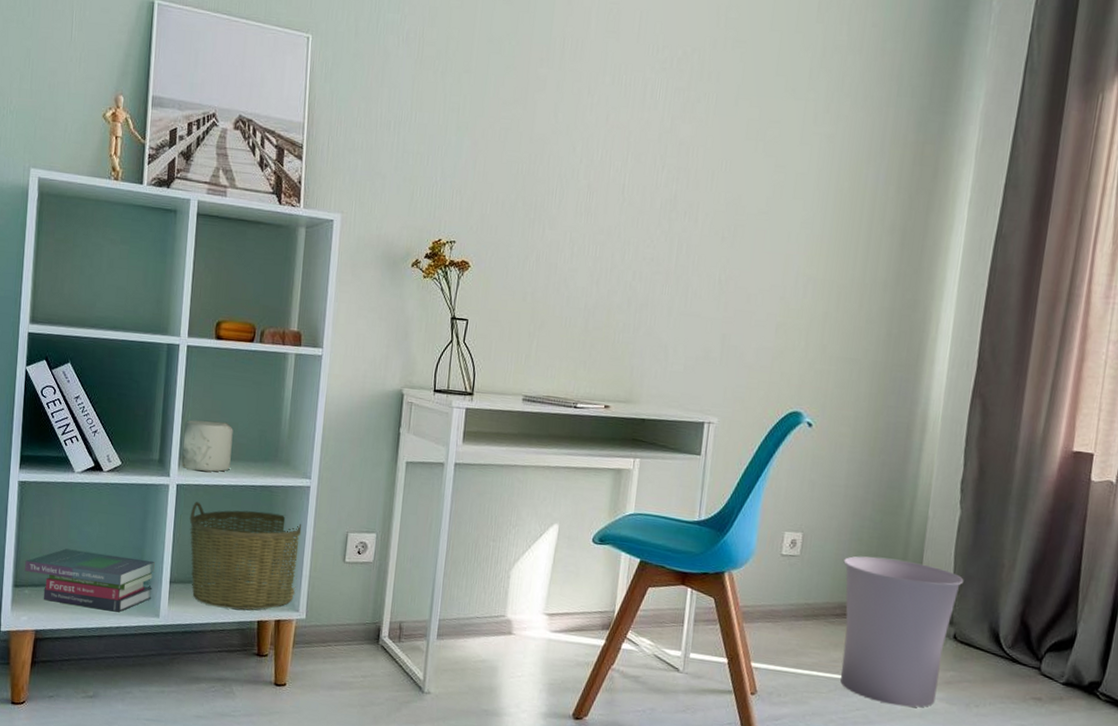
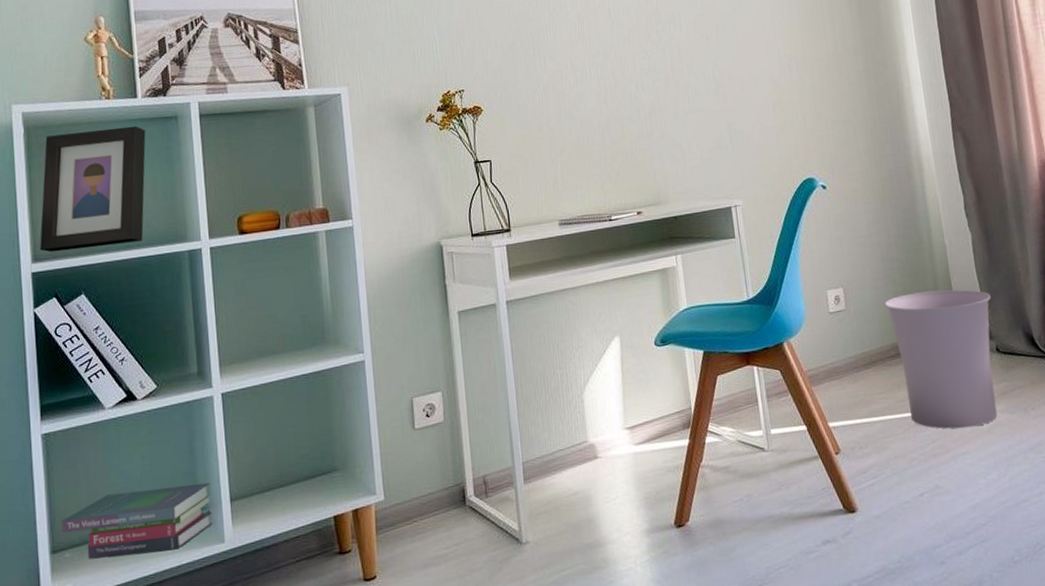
picture frame: none [38,205,146,325] -> present [40,125,146,252]
candle: present [181,419,233,472] -> none [220,316,276,375]
basket: present [189,502,302,610] -> none [241,396,369,514]

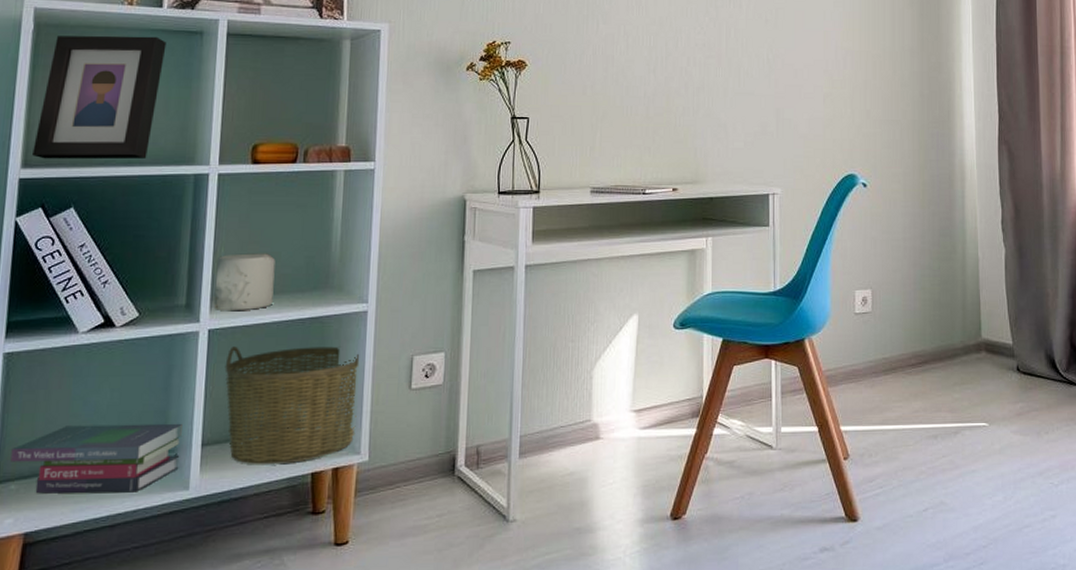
candle: none [220,316,276,375] -> present [213,253,276,312]
basket: none [241,396,369,514] -> present [224,346,360,465]
waste bin: present [885,289,997,429] -> none [911,302,1018,446]

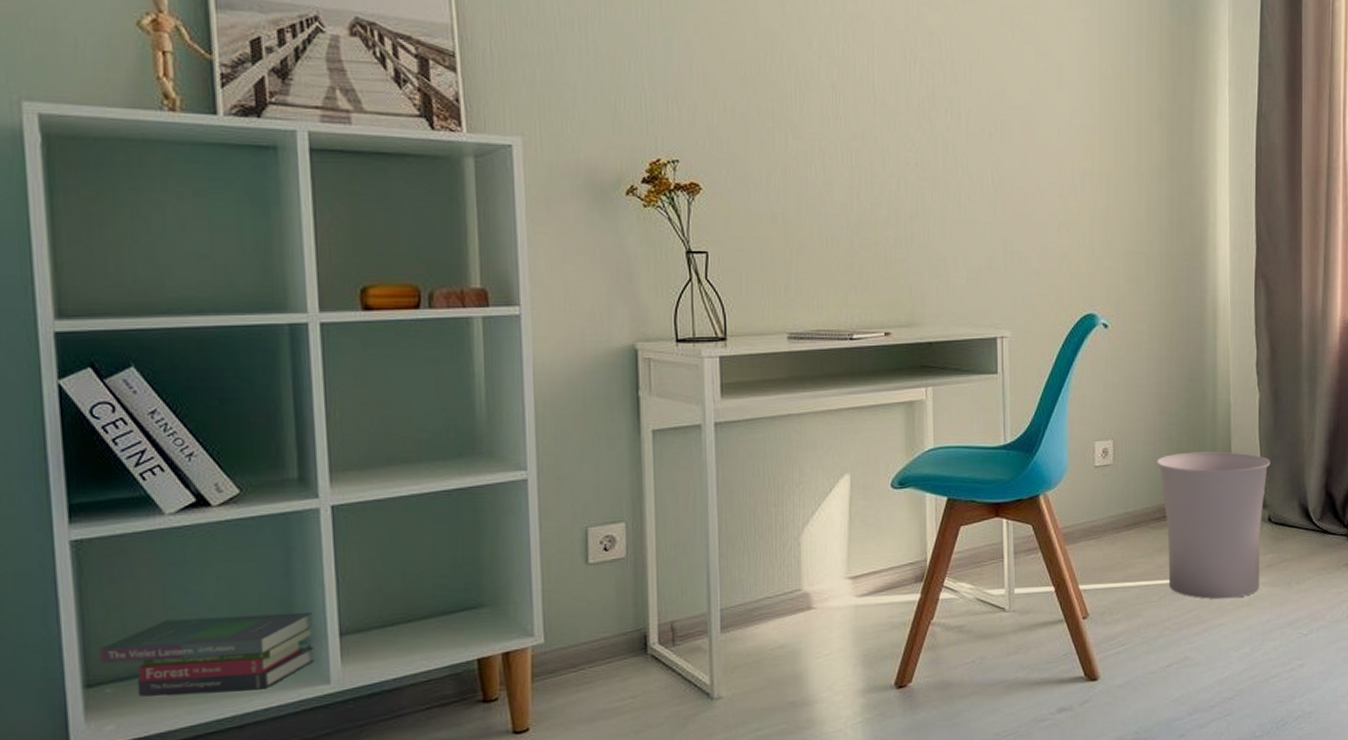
picture frame: present [32,35,167,160] -> none [67,150,230,308]
candle: present [213,253,276,312] -> none [331,416,408,485]
basket: present [224,346,360,465] -> none [357,520,526,654]
waste bin: none [911,302,1018,446] -> present [1157,451,1271,600]

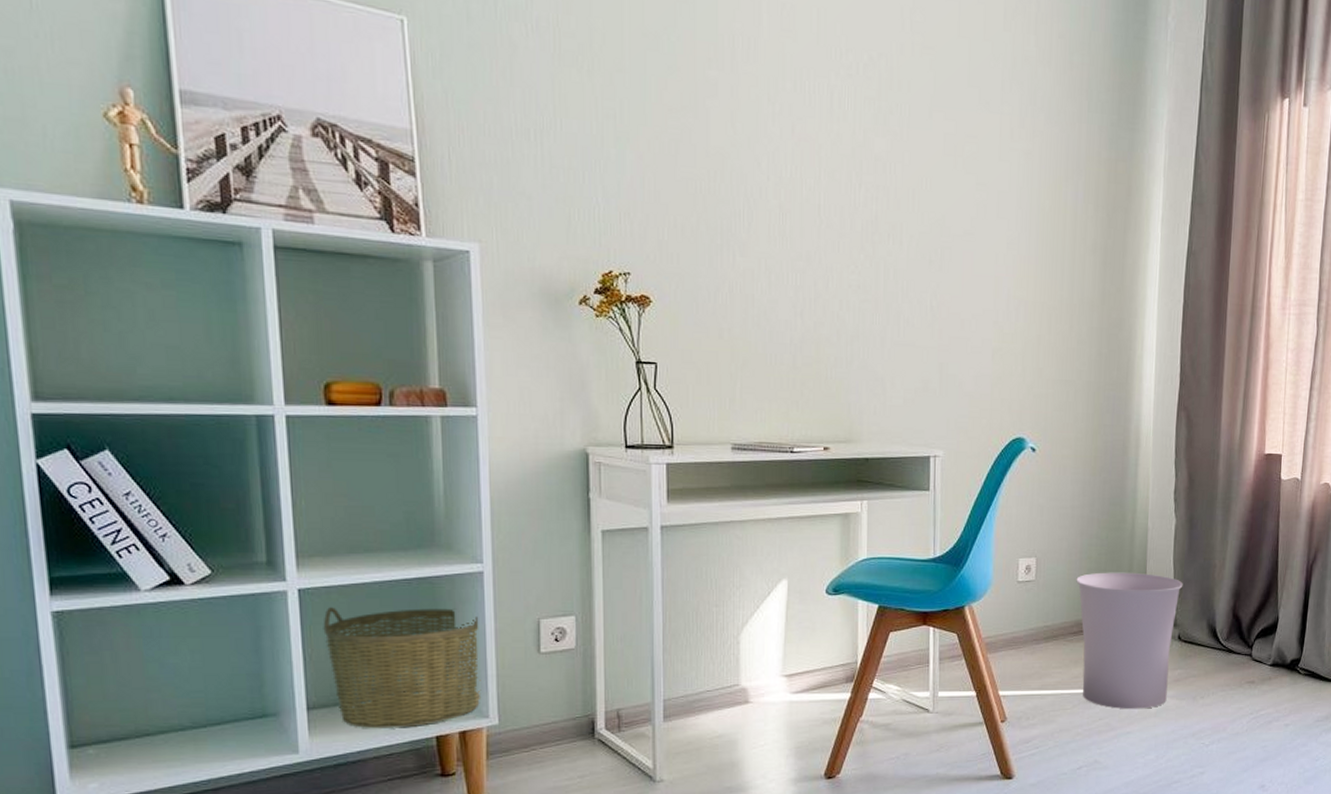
books: present [99,611,315,697] -> none [82,686,284,758]
basket: none [357,520,526,654] -> present [323,607,482,729]

